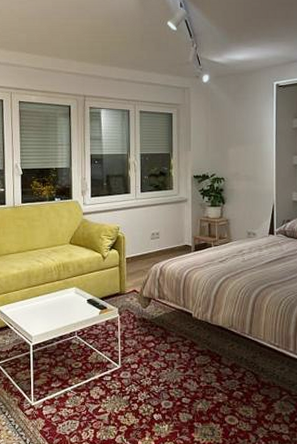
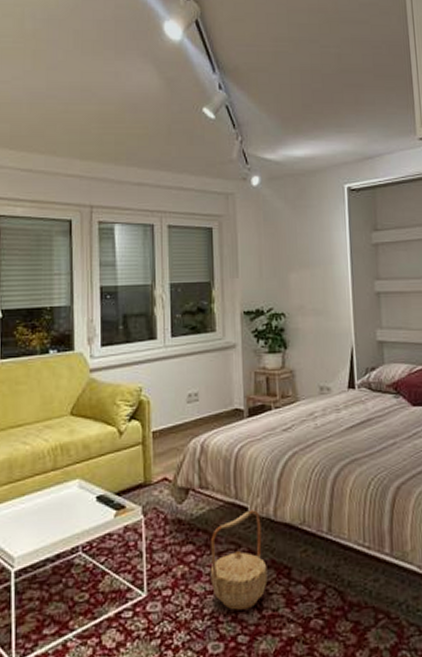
basket: none [164,315,204,381] -> present [210,510,268,611]

